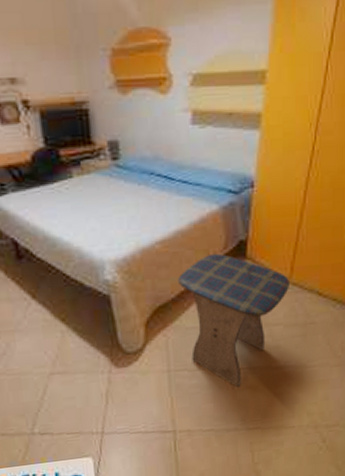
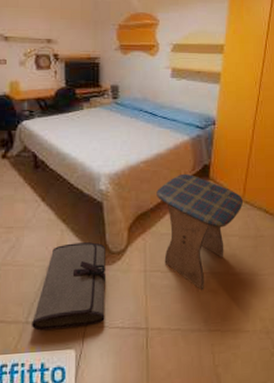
tool roll: none [37,343,124,441] -> present [31,242,107,331]

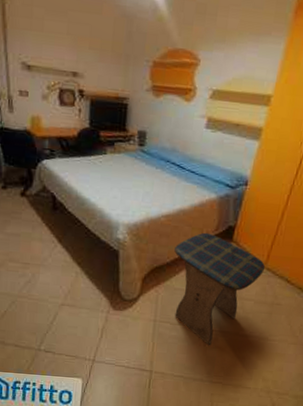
tool roll: present [31,242,107,331] -> none [43,285,118,361]

